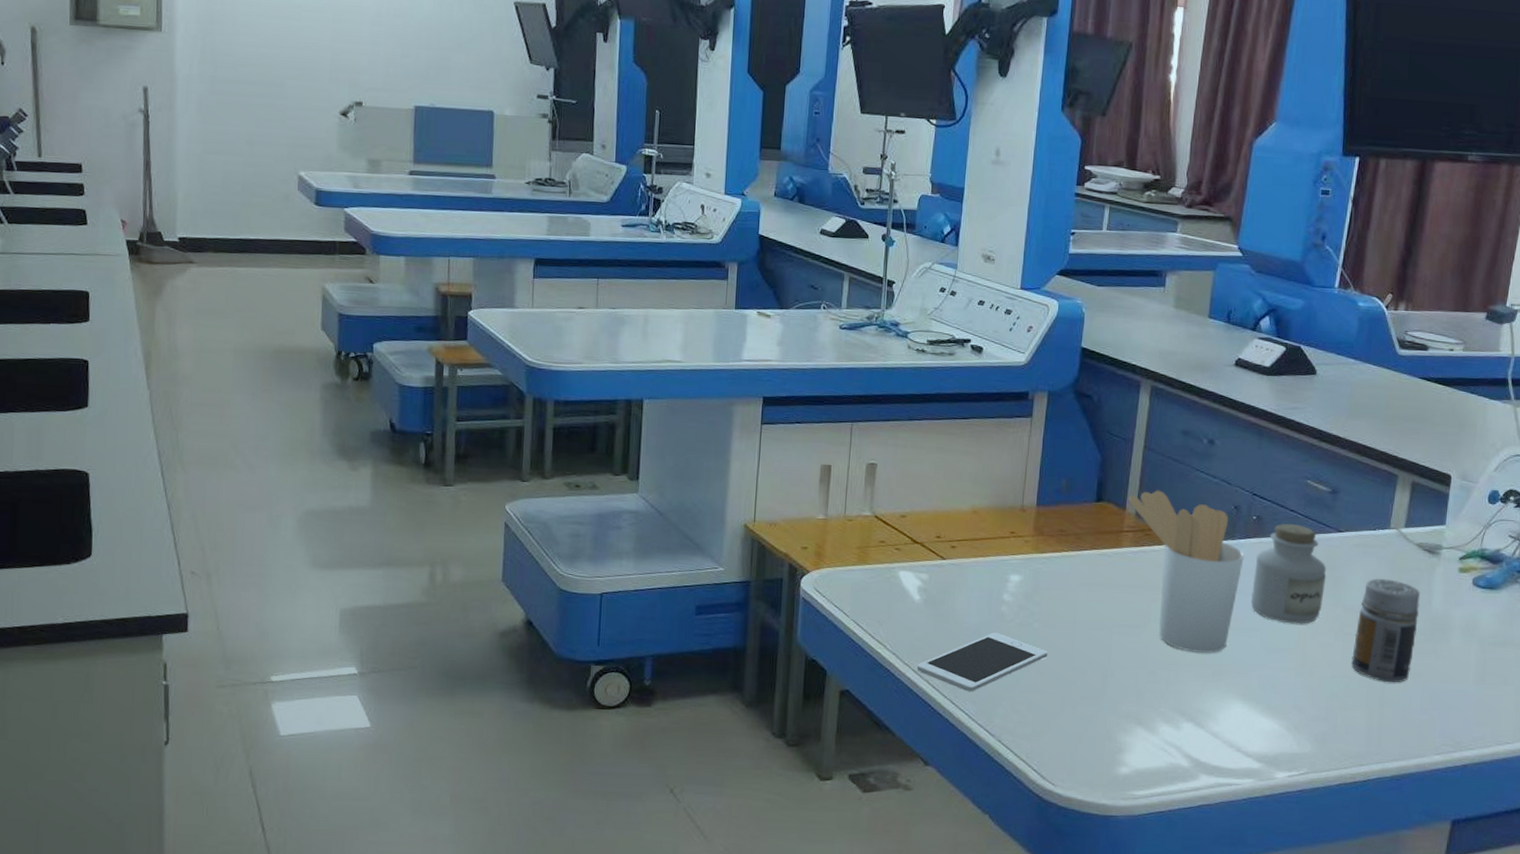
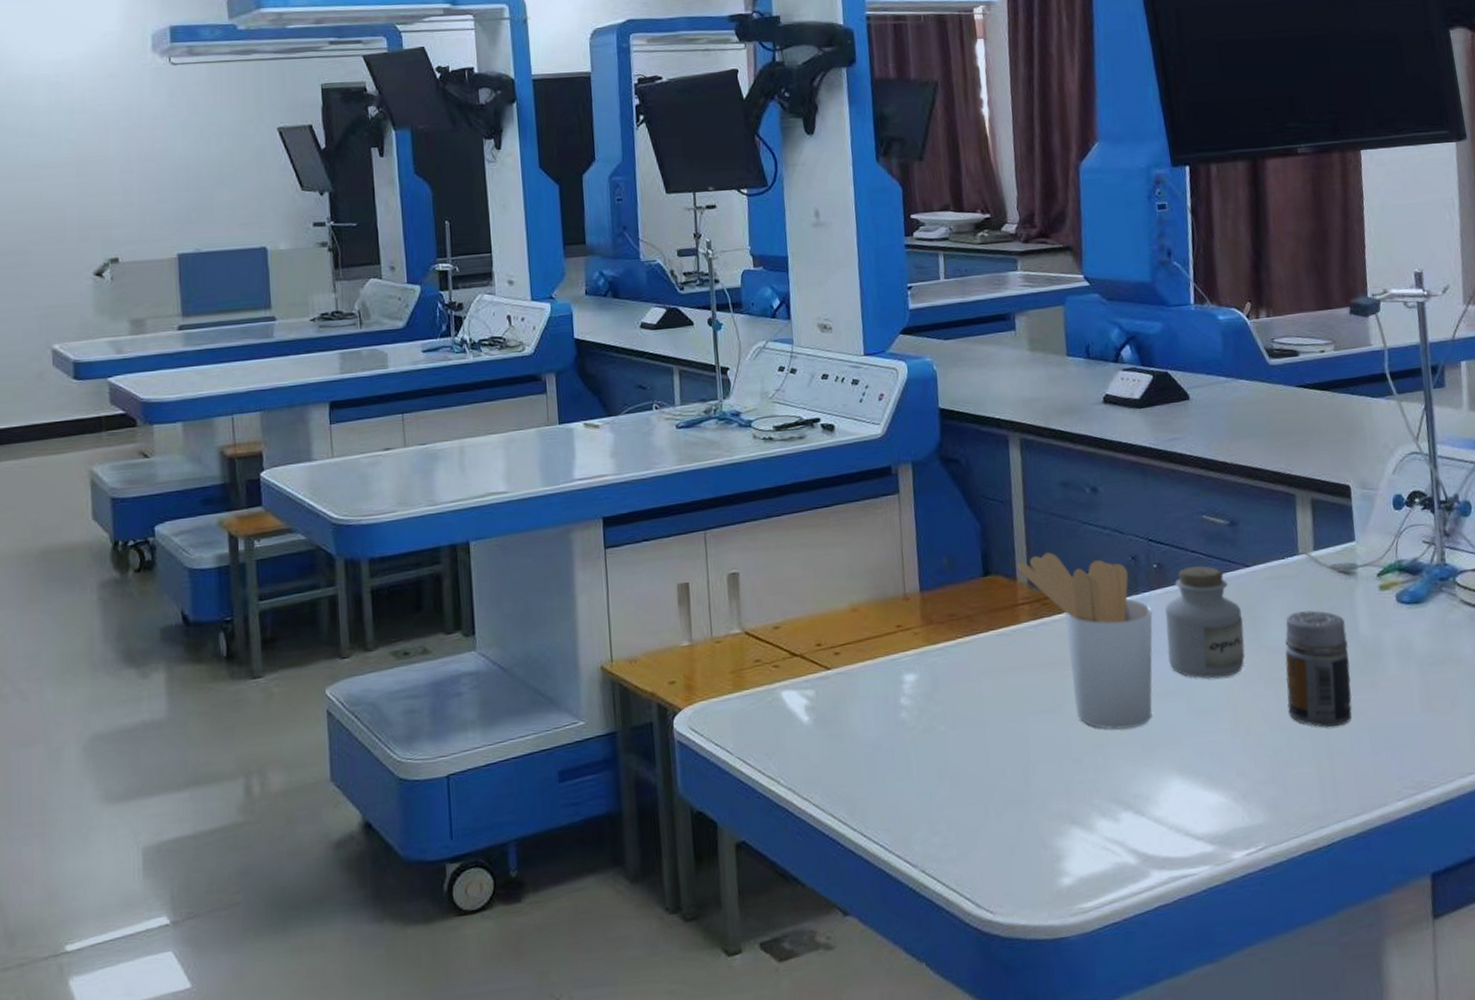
cell phone: present [917,633,1048,692] -> none [818,744,961,820]

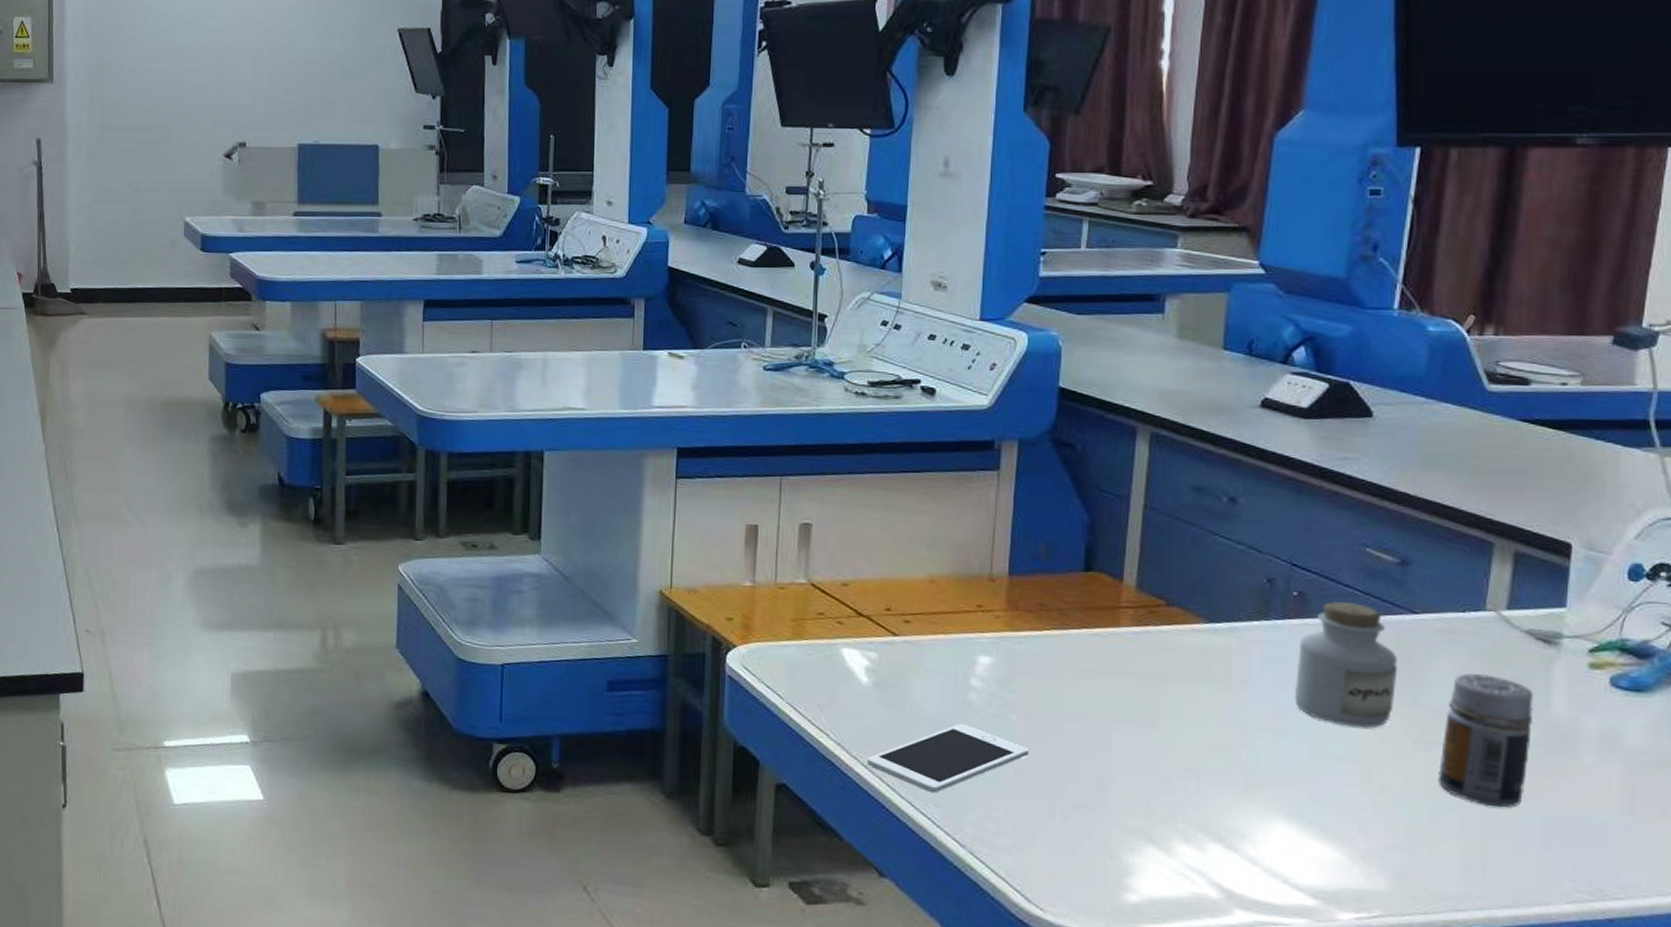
cell phone: none [818,744,961,820] -> present [867,724,1029,794]
utensil holder: present [1018,552,1153,730] -> none [1127,558,1283,760]

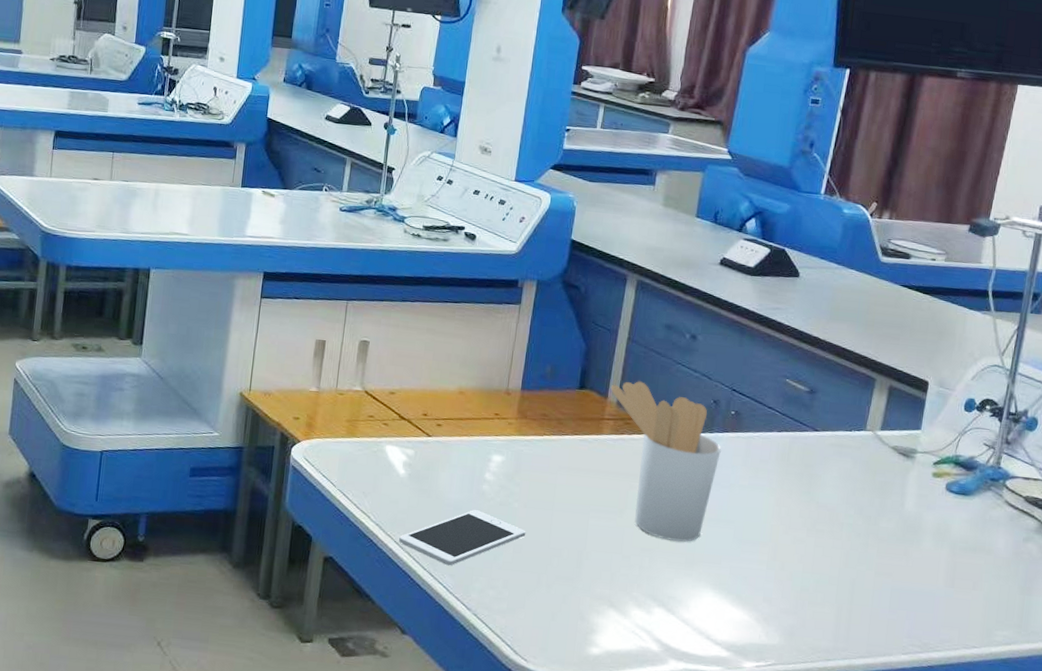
utensil holder: none [1127,558,1283,760] -> present [611,381,721,542]
jar: present [1294,600,1398,728] -> none [725,419,802,519]
medicine: present [1438,673,1533,808] -> none [822,478,893,582]

